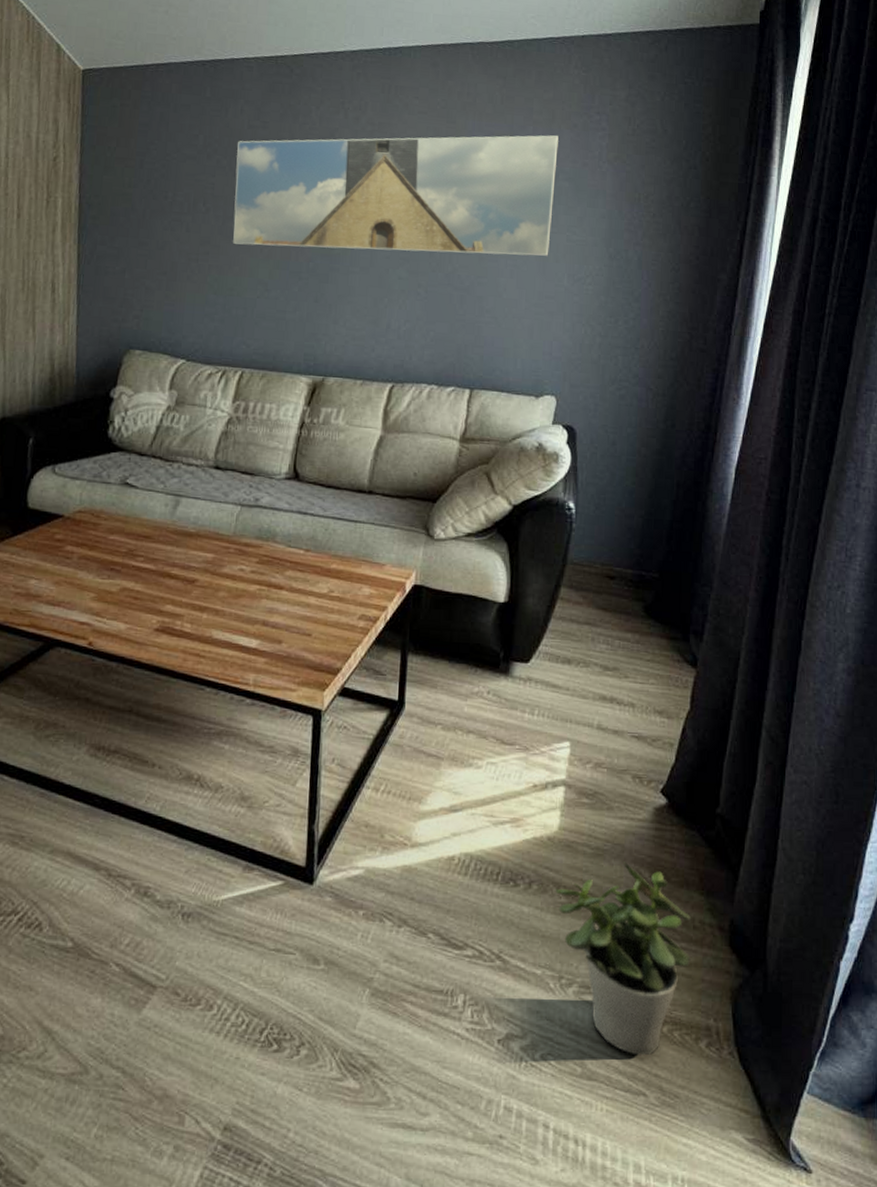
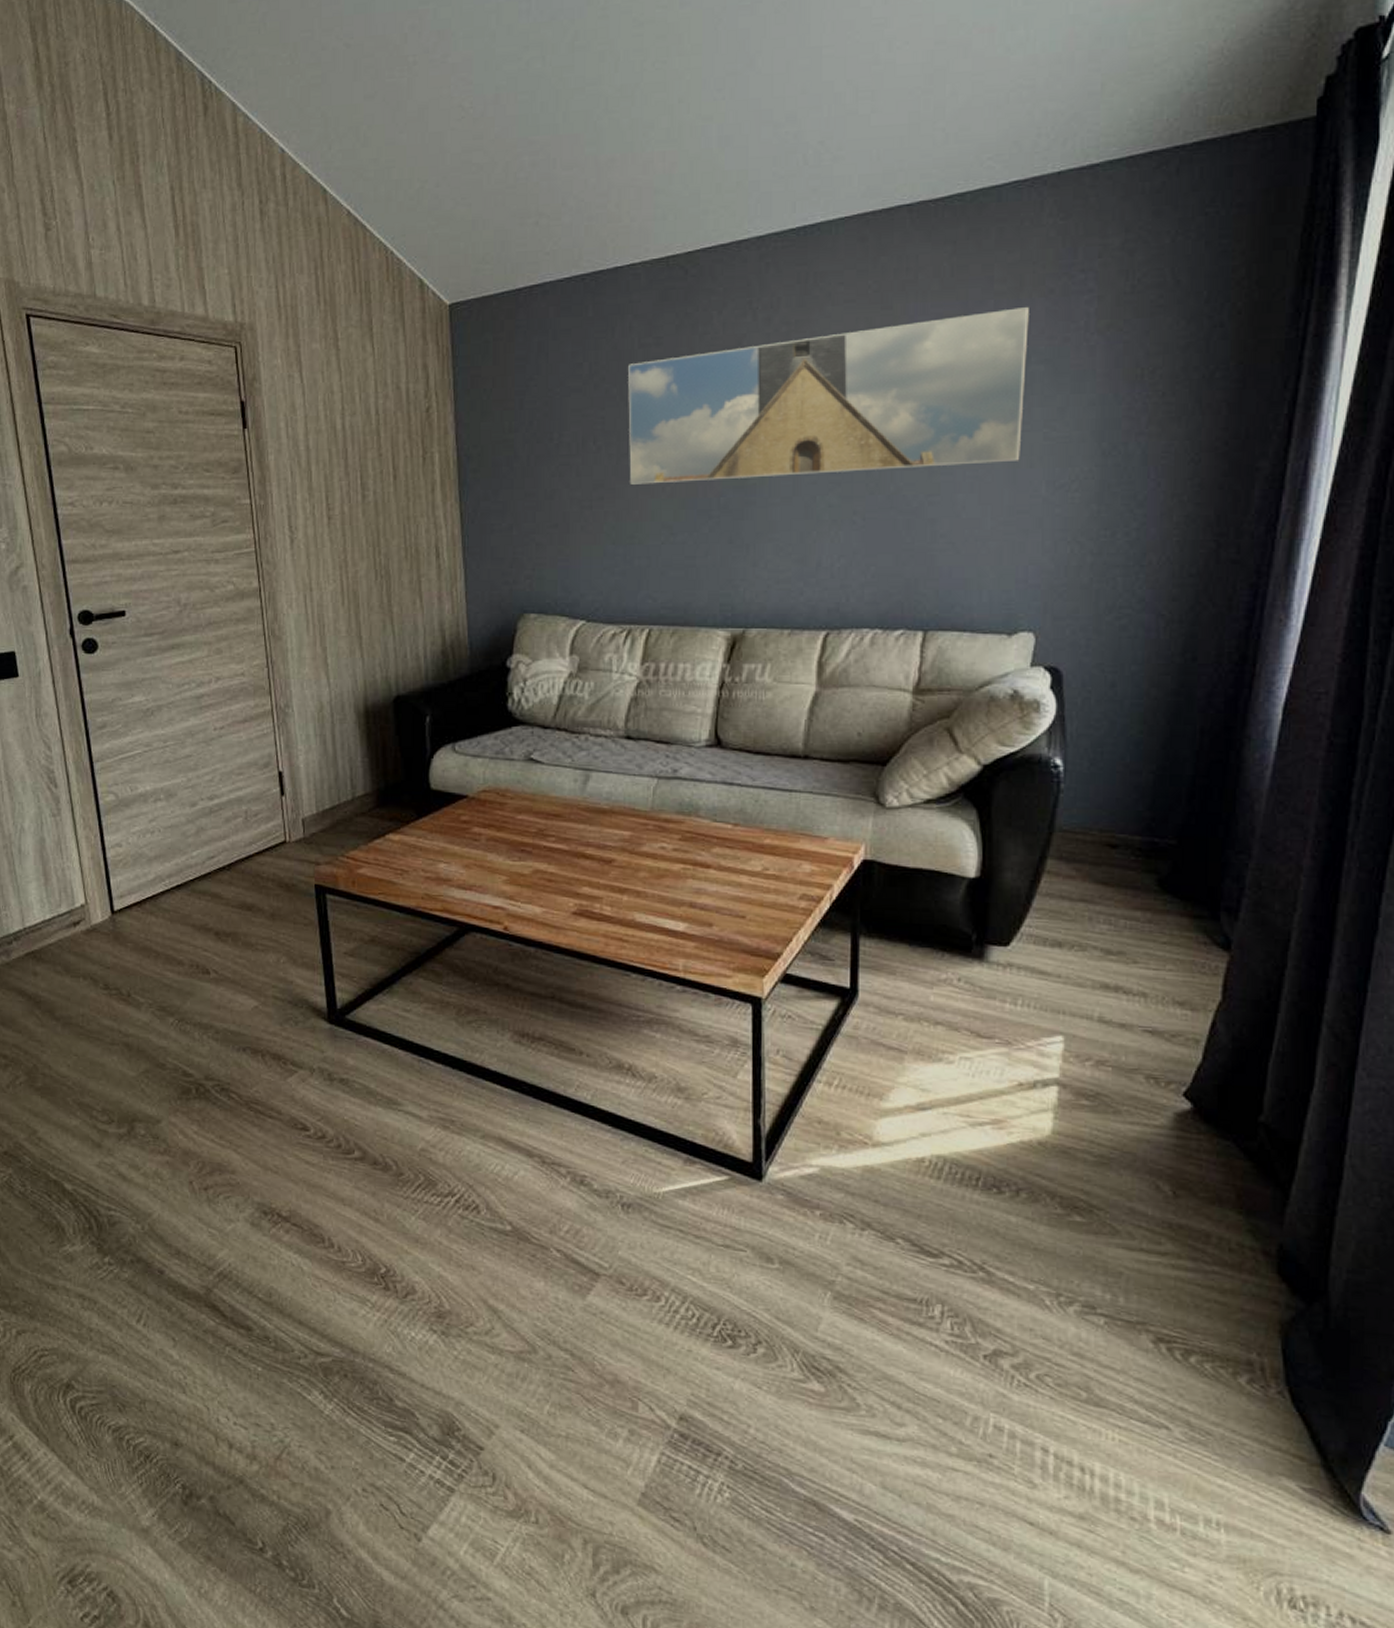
potted plant: present [554,862,692,1056] -> none [1048,1172,1227,1387]

